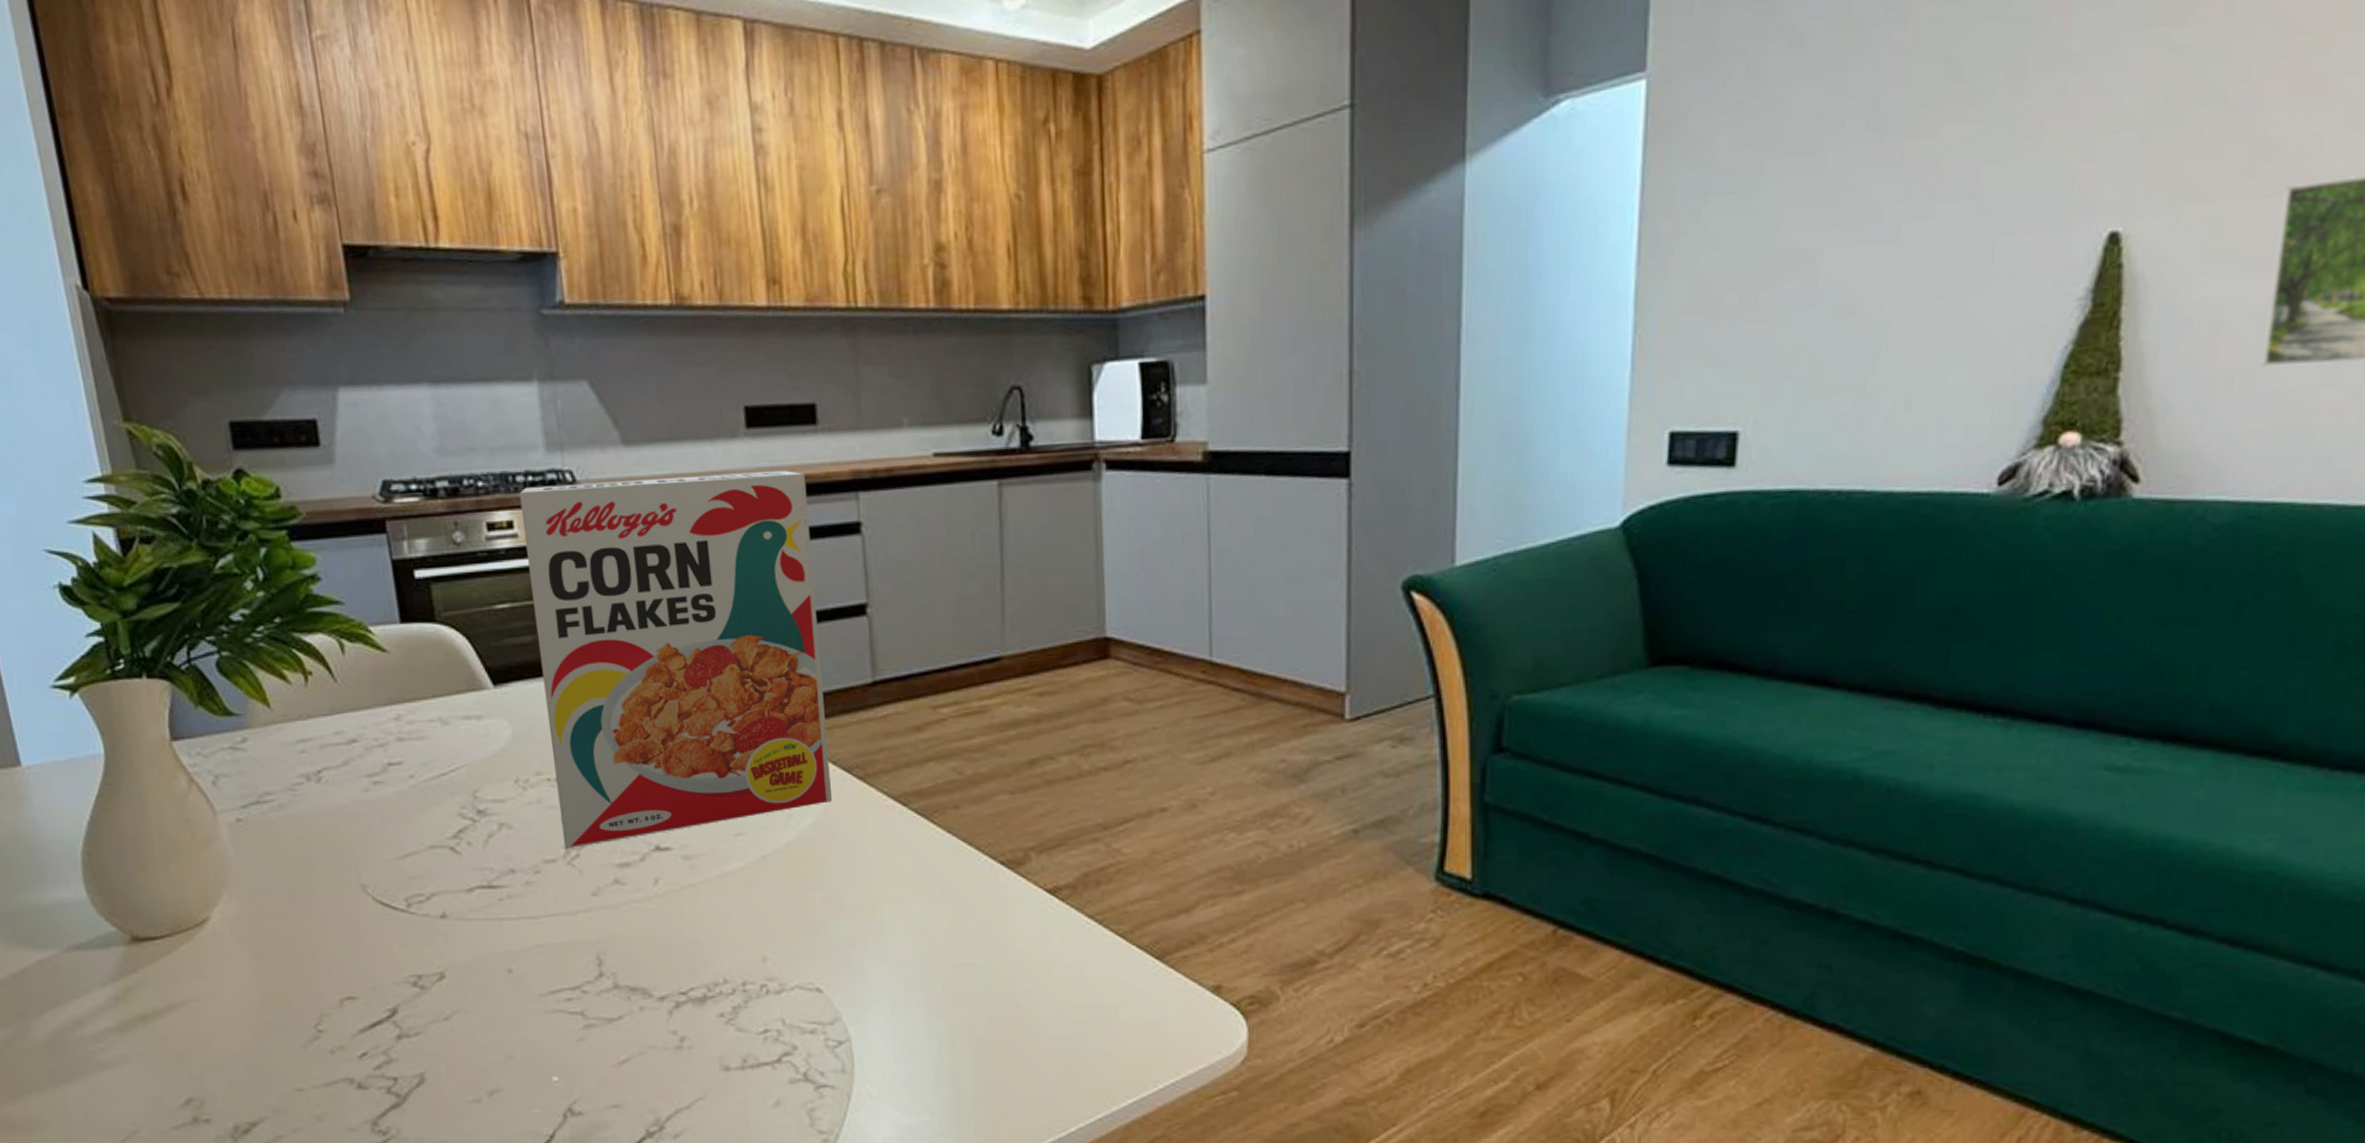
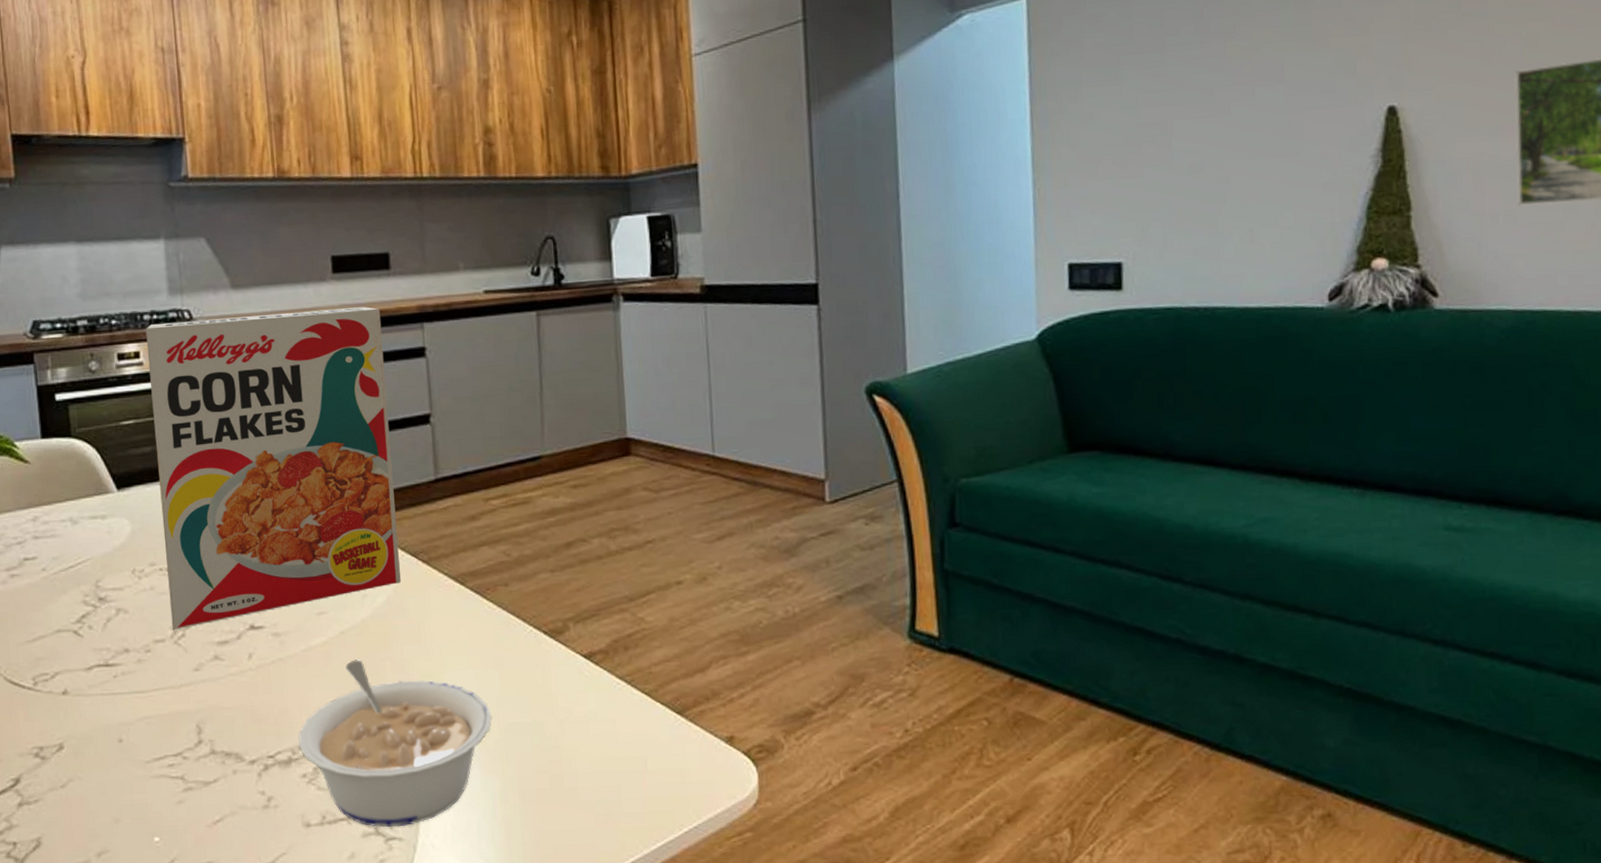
legume: none [714,888,939,1074] -> present [298,659,492,827]

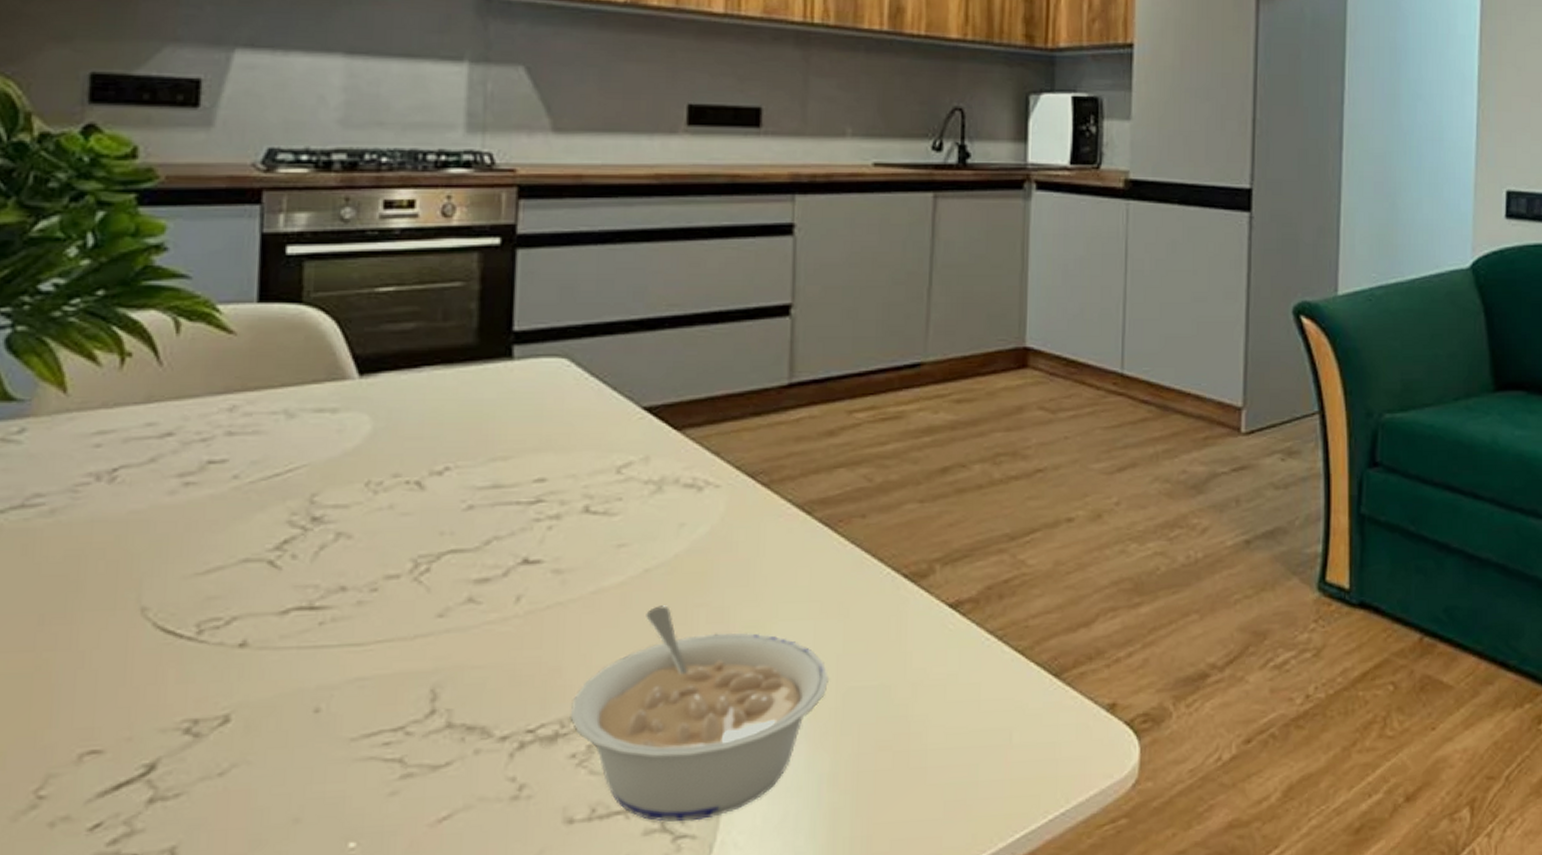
cereal box: present [145,307,401,630] -> none [413,166,743,563]

